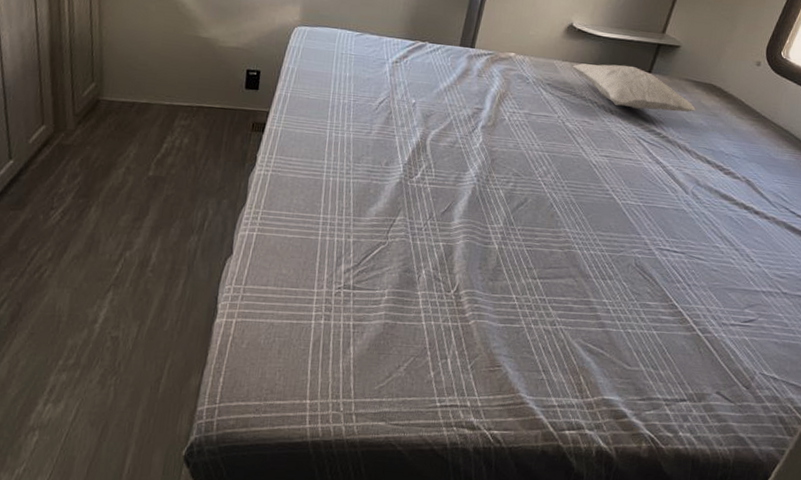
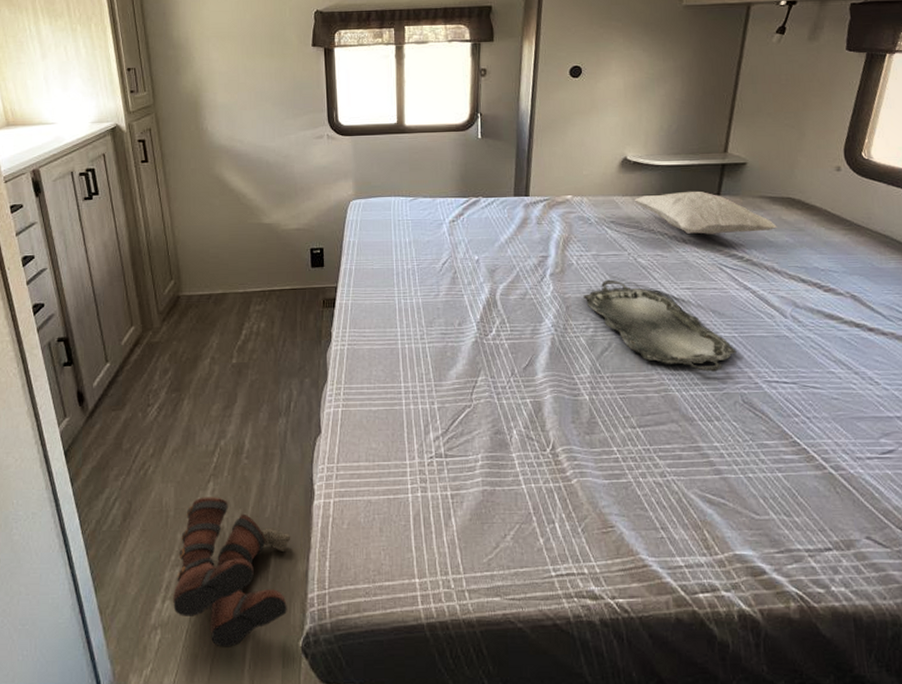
boots: none [55,305,188,452] -> present [173,497,291,647]
serving tray: none [508,138,639,236] -> present [582,279,737,372]

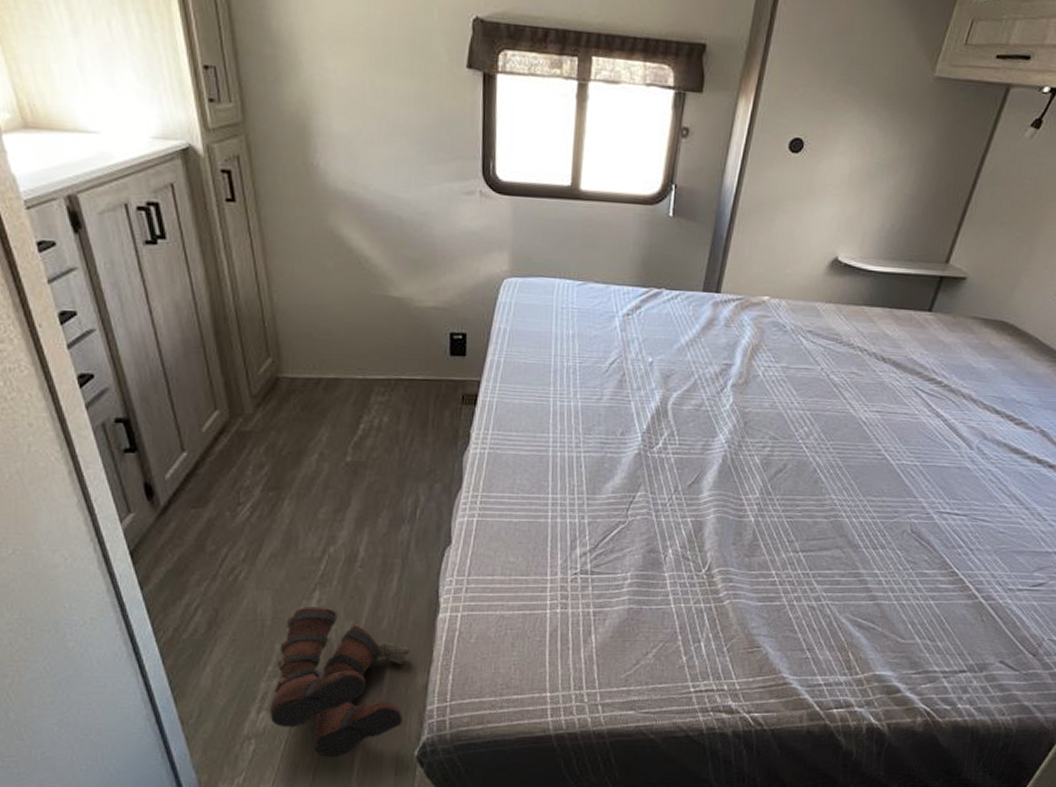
serving tray: present [582,279,737,372] -> none [763,395,915,500]
pillow: present [634,191,777,235] -> none [837,304,984,356]

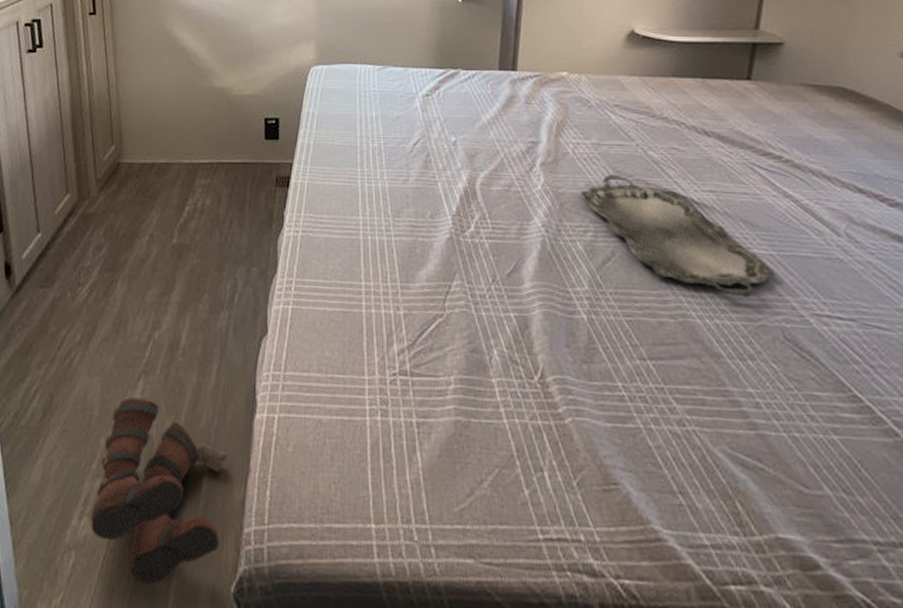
serving tray: none [763,395,915,500] -> present [579,174,775,298]

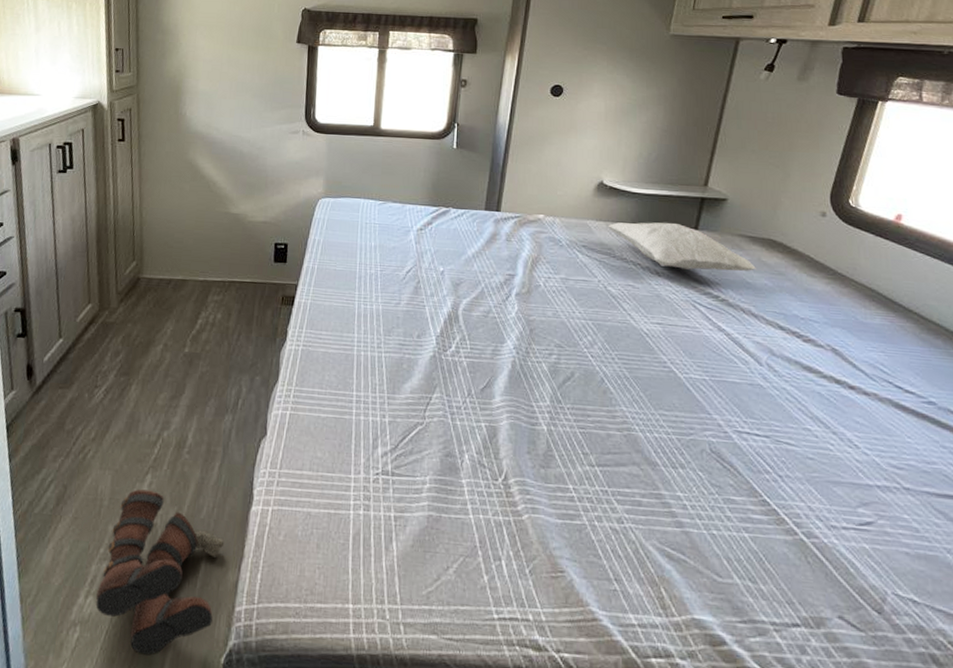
serving tray: present [579,174,775,298] -> none [547,305,706,416]
pillow: none [643,73,825,127] -> present [608,222,756,271]

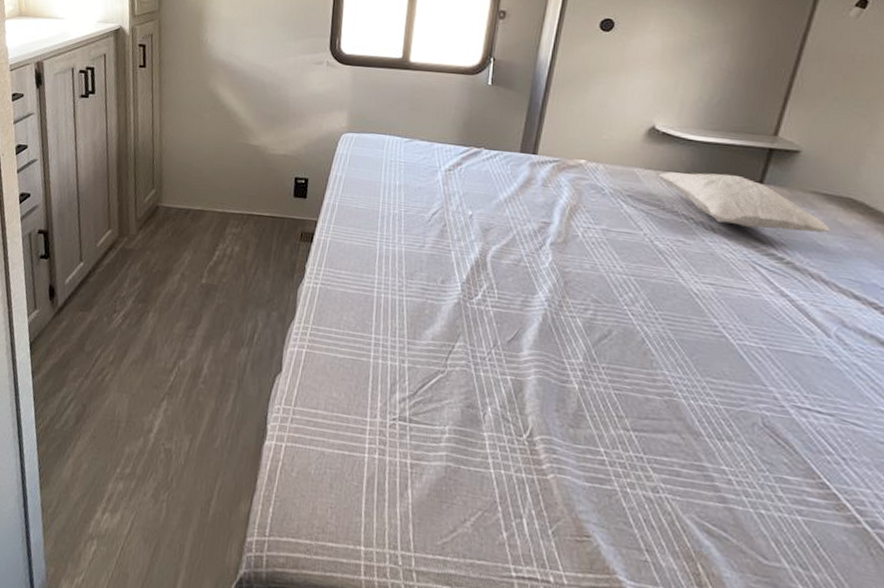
boots: present [95,489,225,655] -> none [112,414,238,575]

